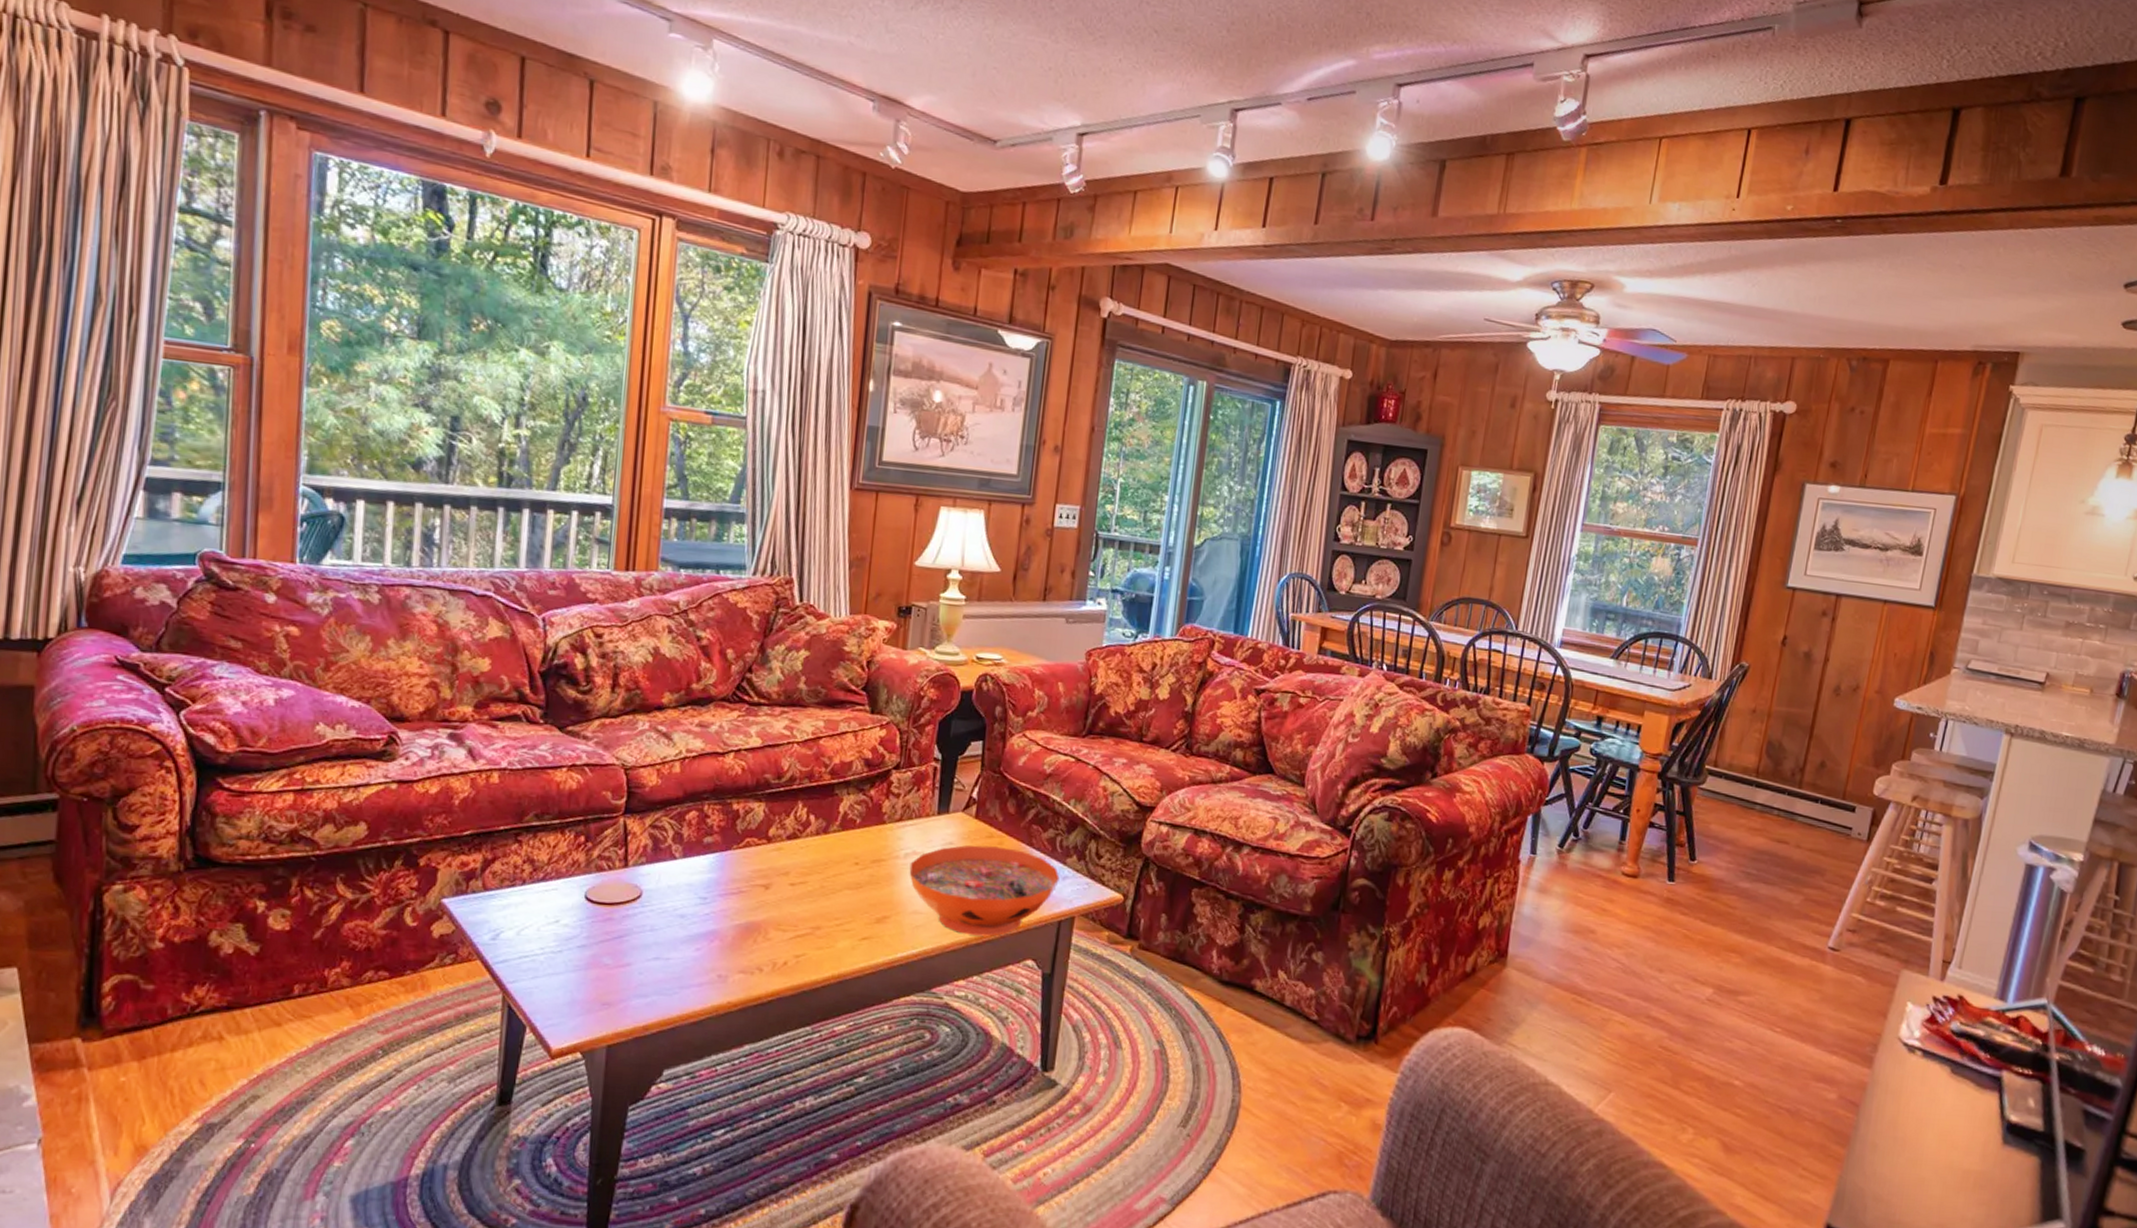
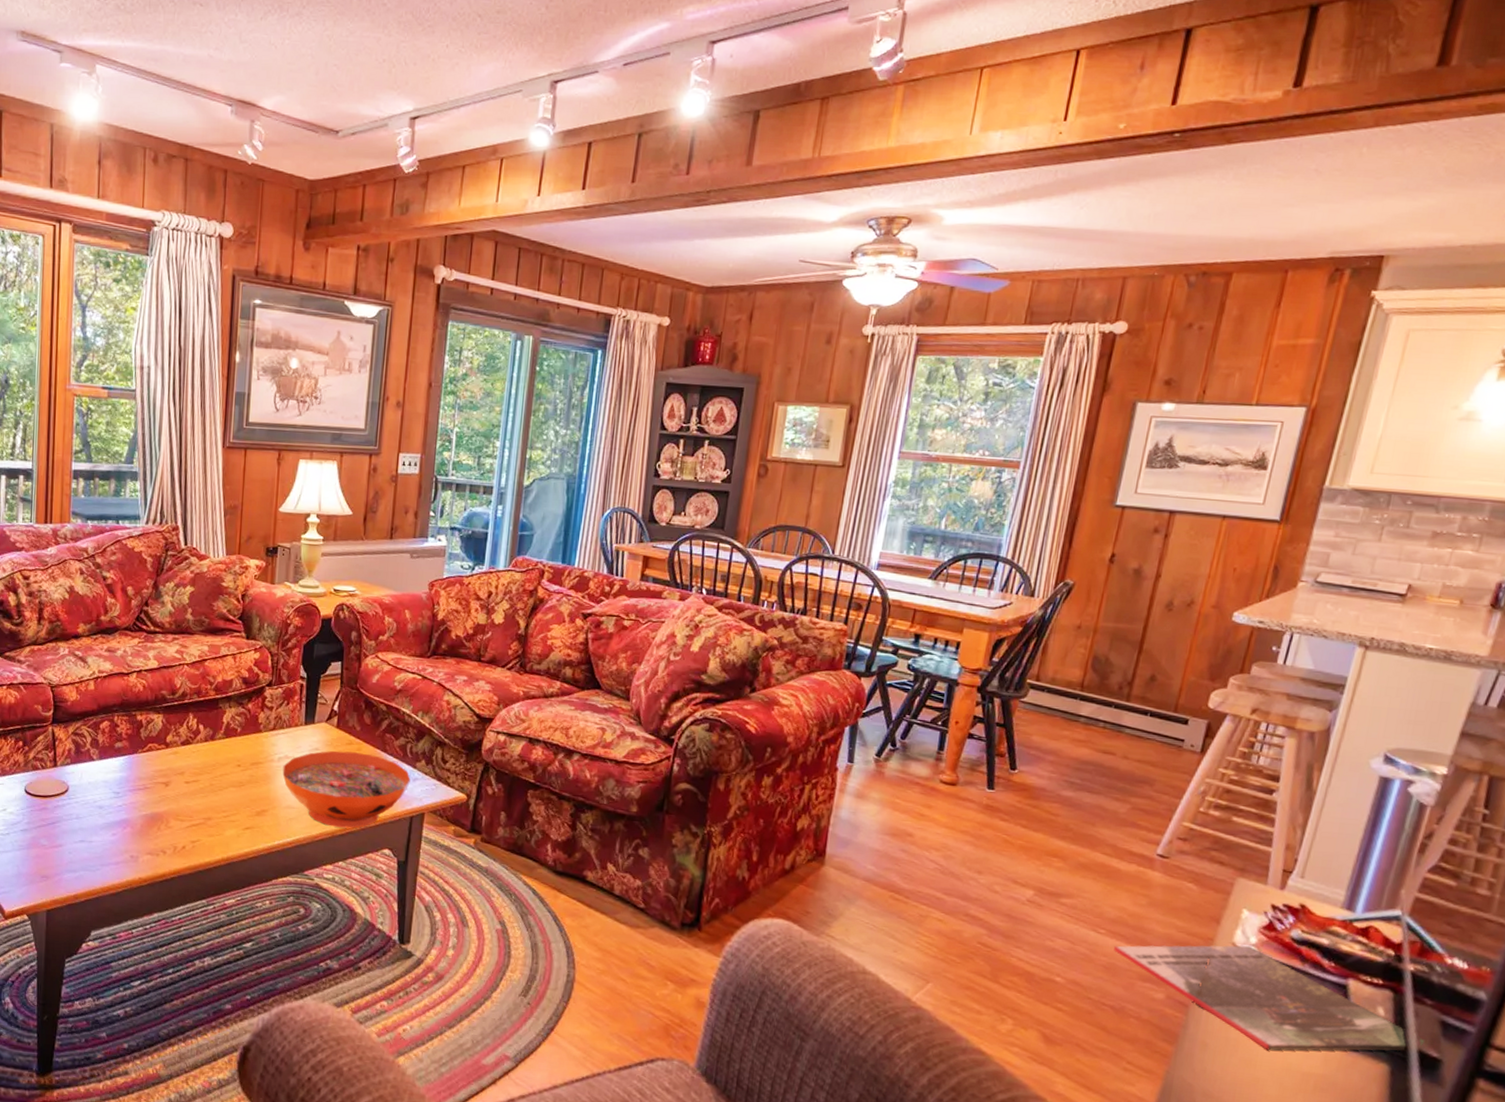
magazine: none [1789,1039,2071,1148] -> present [1114,945,1425,1051]

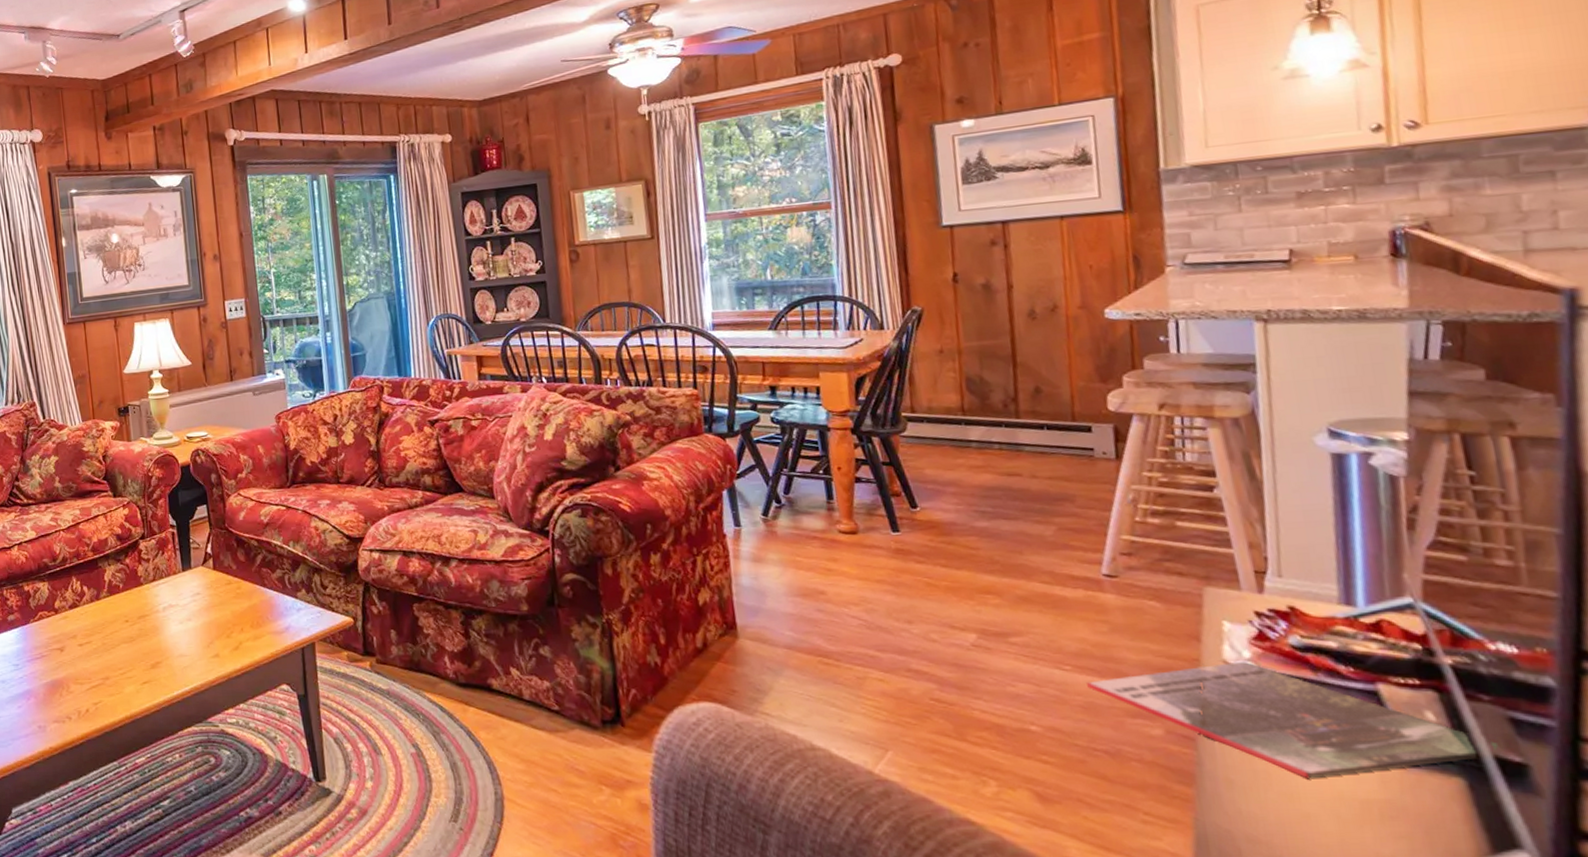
decorative bowl: present [282,750,411,829] -> none [169,591,295,669]

